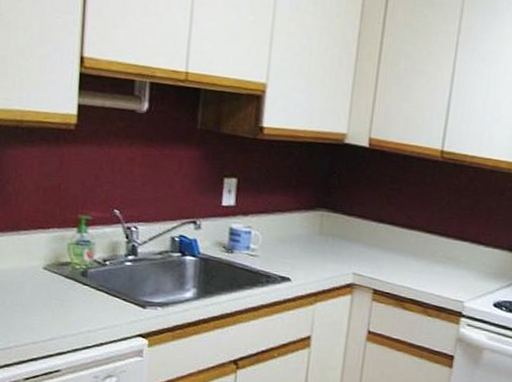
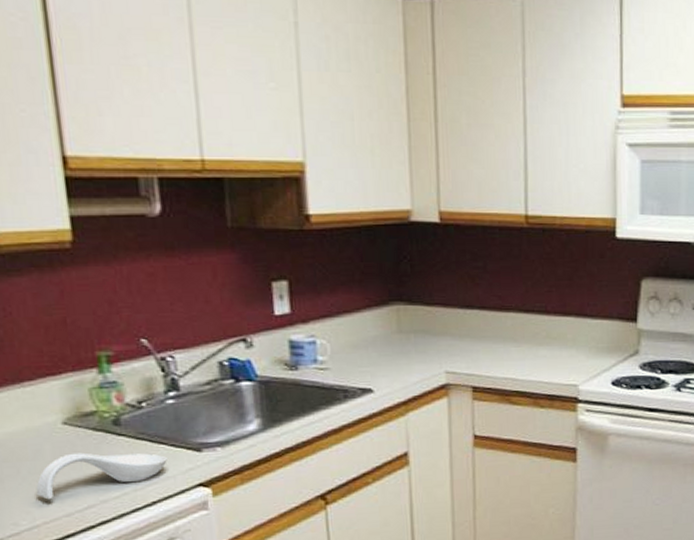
spoon rest: none [14,293,118,328] -> present [36,452,167,500]

